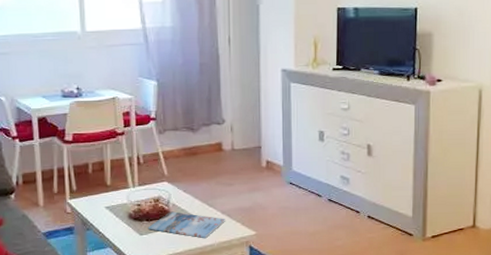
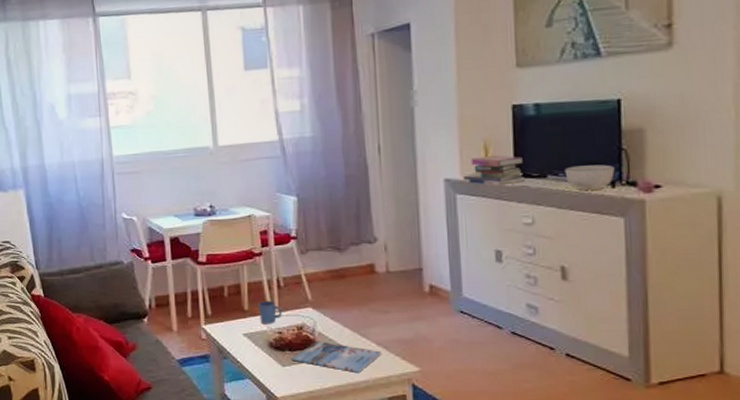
mug: none [119,175,141,198] -> present [257,300,282,324]
books: none [296,50,344,76] -> present [462,155,525,186]
bowl: none [374,61,410,83] -> present [564,164,615,191]

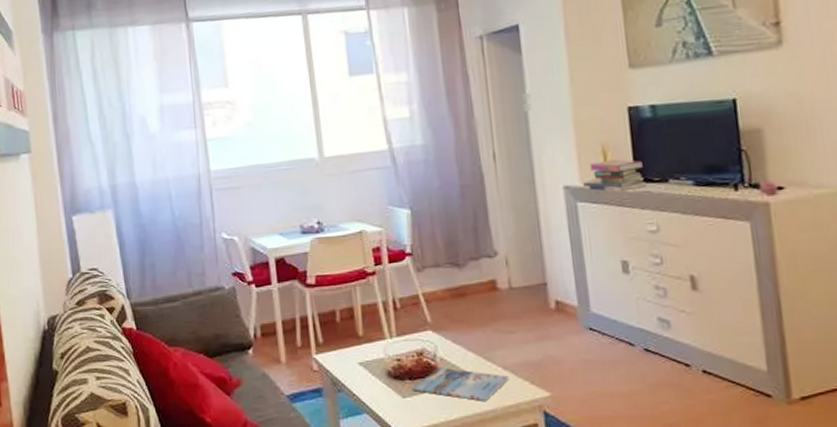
mug: present [257,300,282,324] -> none [373,324,400,351]
bowl: present [564,164,615,191] -> none [685,166,737,195]

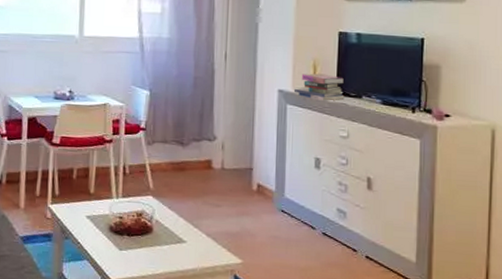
magazine: present [412,367,509,401] -> none [128,228,210,261]

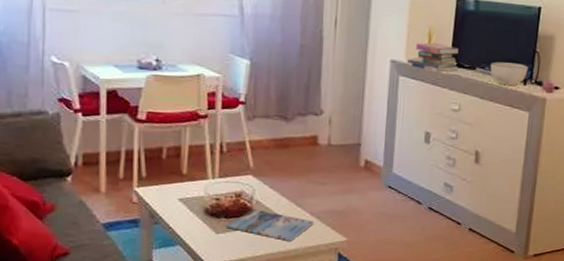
magazine: none [128,228,210,261] -> present [226,209,314,241]
bowl: none [376,90,416,114] -> present [490,62,528,86]

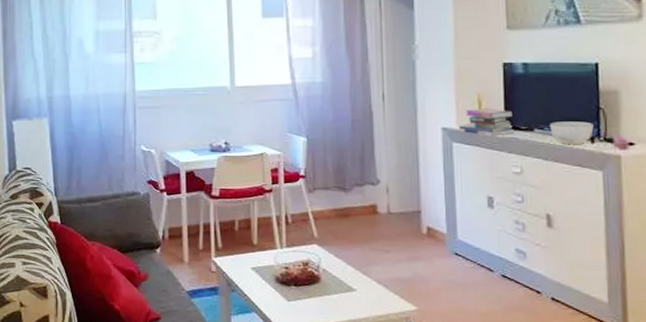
magazine: present [226,209,314,241] -> none [296,277,381,310]

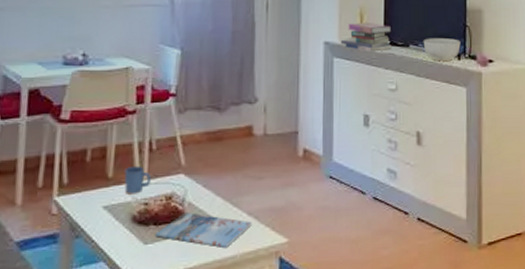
mug: none [266,235,289,259] -> present [124,165,151,194]
magazine: none [296,277,381,310] -> present [155,212,252,247]

